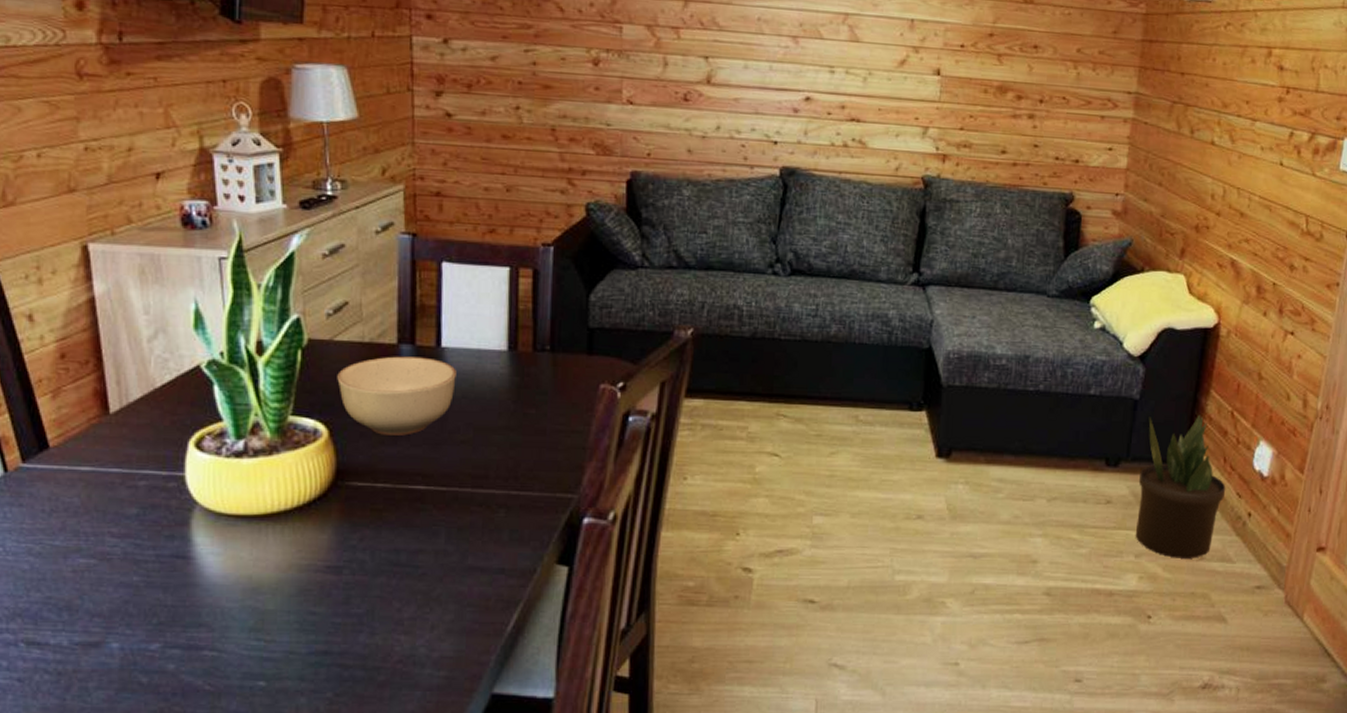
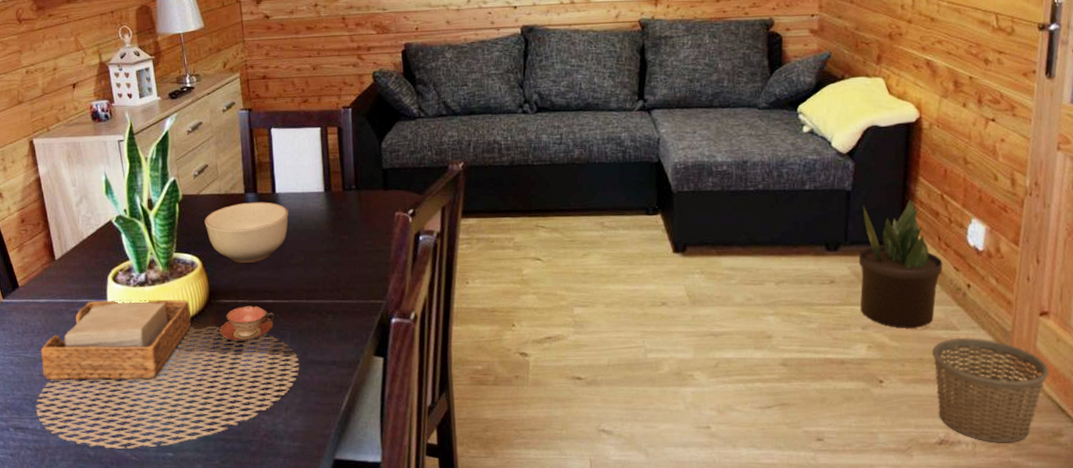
place mat: none [63,514,456,675] -> present [36,325,300,449]
napkin holder: none [76,473,308,583] -> present [41,299,192,380]
teacup: none [347,492,427,539] -> present [220,305,275,342]
basket: none [1204,571,1320,689] -> present [931,337,1049,443]

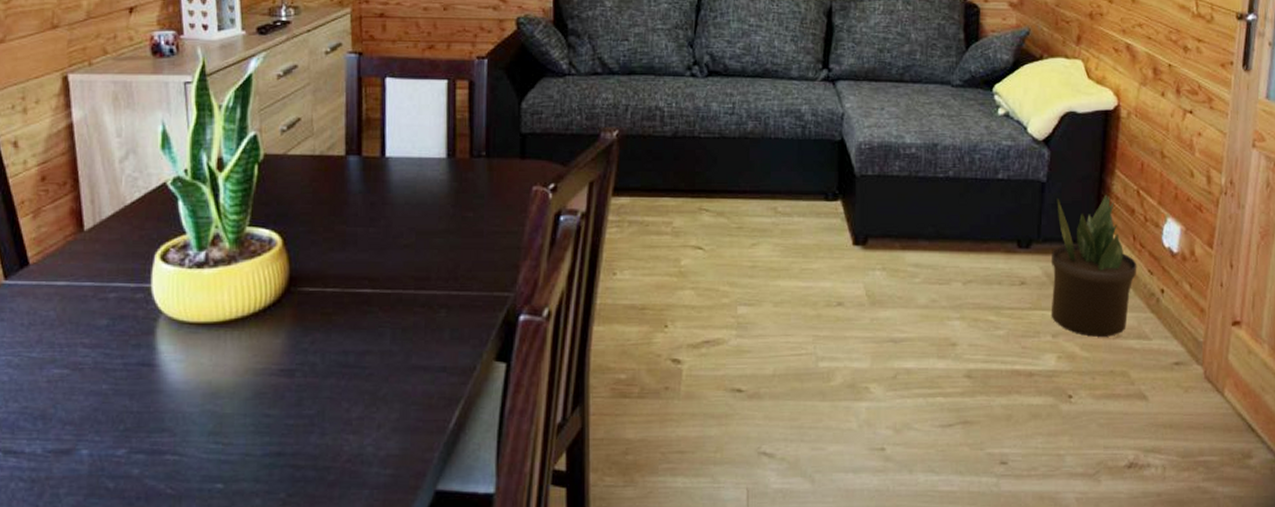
place mat: present [36,325,300,449] -> none [38,319,400,479]
napkin holder: present [41,299,192,380] -> none [51,285,263,389]
bowl: present [204,202,289,263] -> none [290,167,399,242]
teacup: present [220,305,275,342] -> none [299,296,373,342]
basket: present [931,337,1049,443] -> none [1123,348,1240,466]

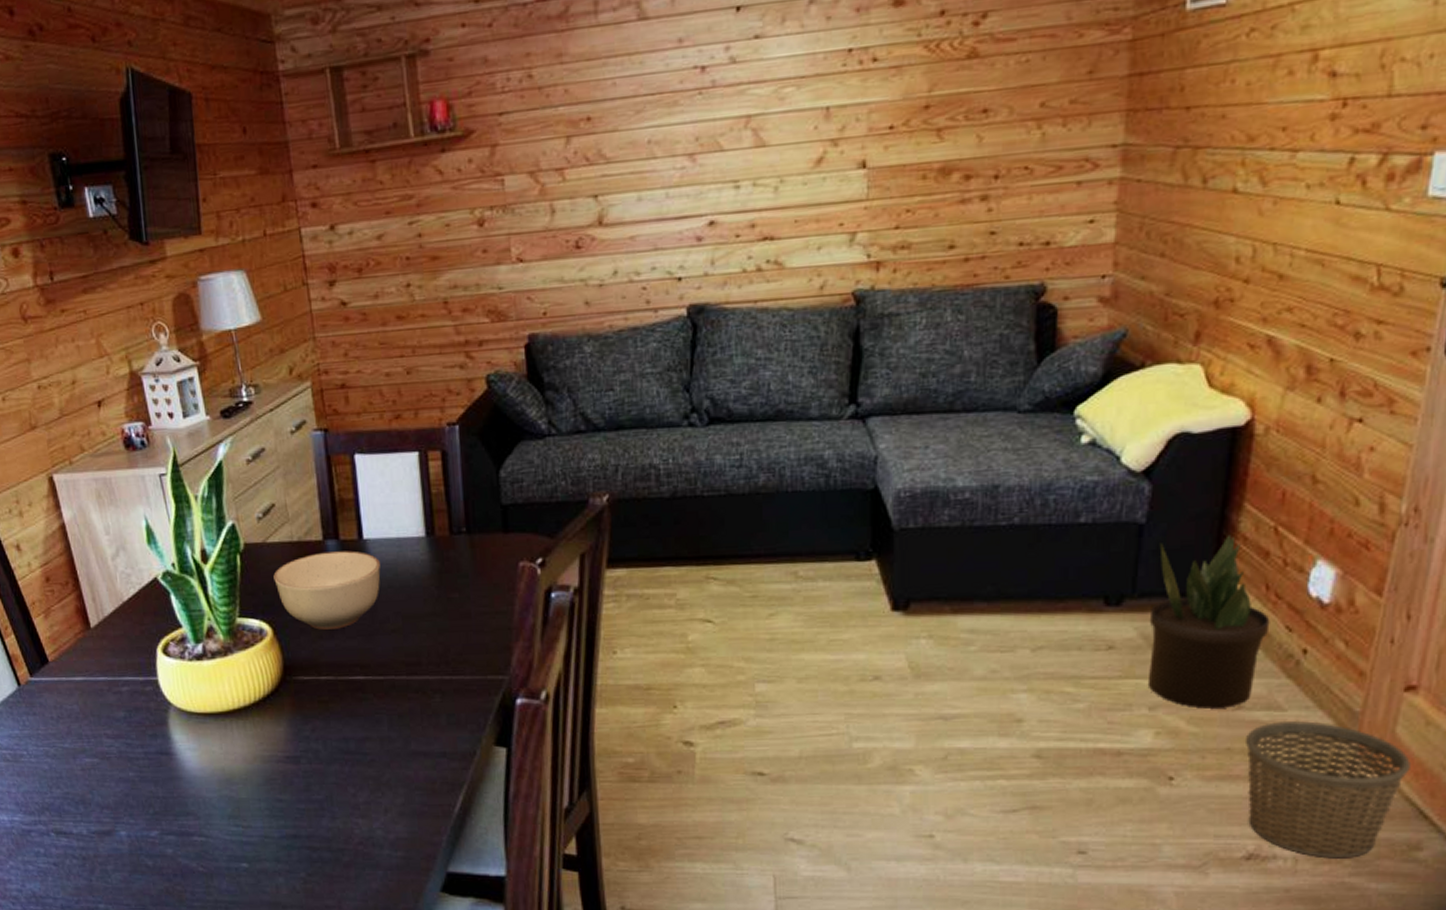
bowl: none [290,167,399,242] -> present [273,550,381,630]
basket: none [1123,348,1240,466] -> present [1244,720,1411,859]

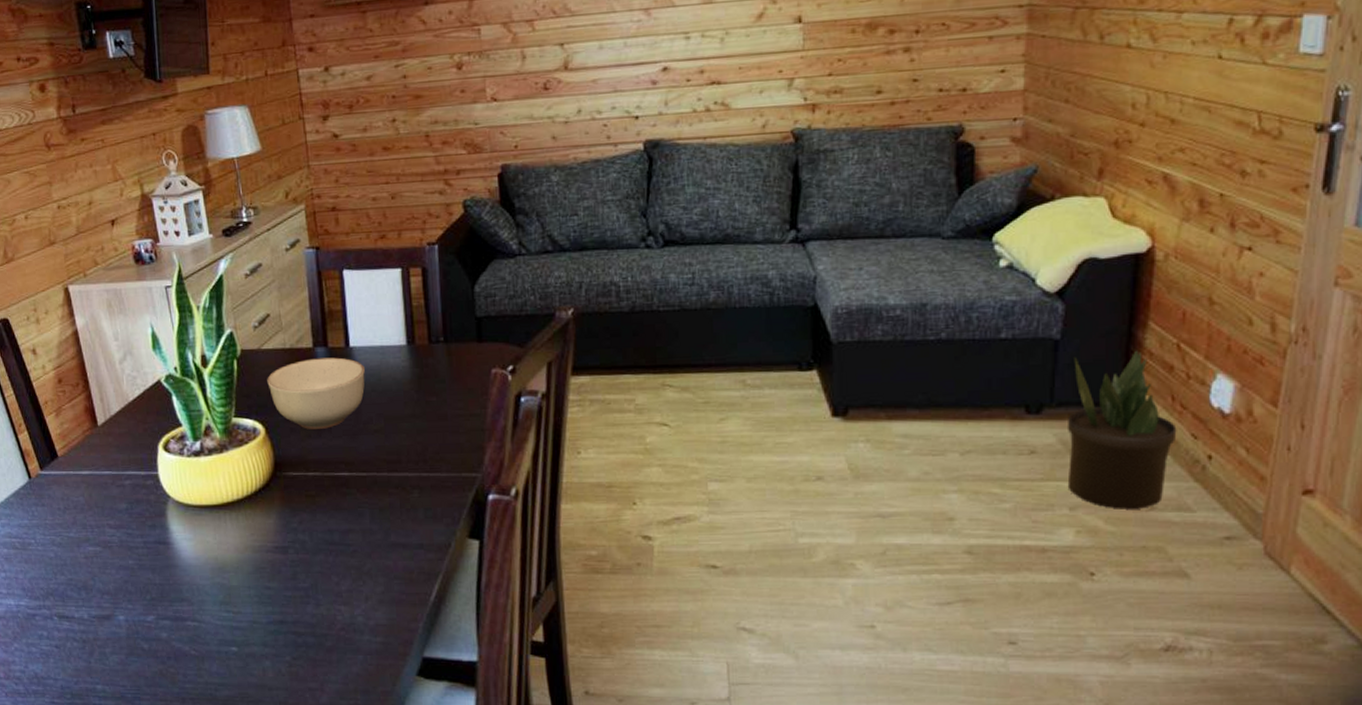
basket: present [1244,720,1411,859] -> none [1158,521,1312,651]

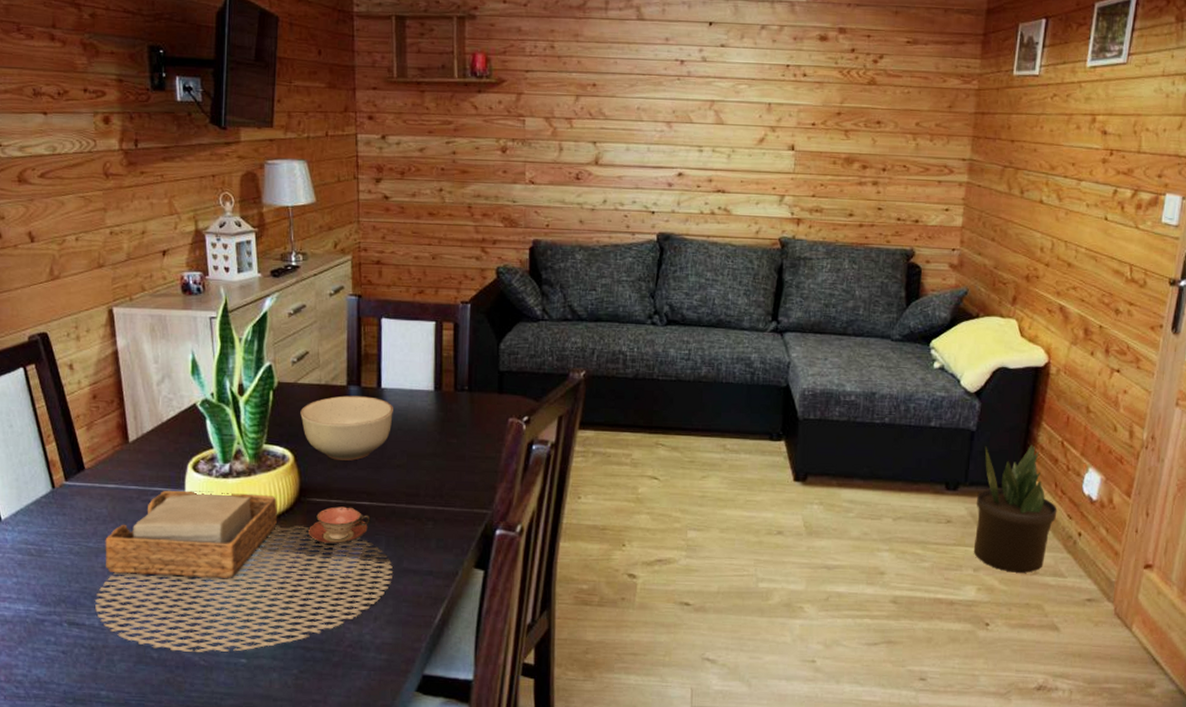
place mat: none [82,501,381,642] -> present [95,525,394,652]
napkin holder: none [85,471,255,564] -> present [105,490,278,579]
teacup: none [288,479,352,521] -> present [308,506,371,545]

